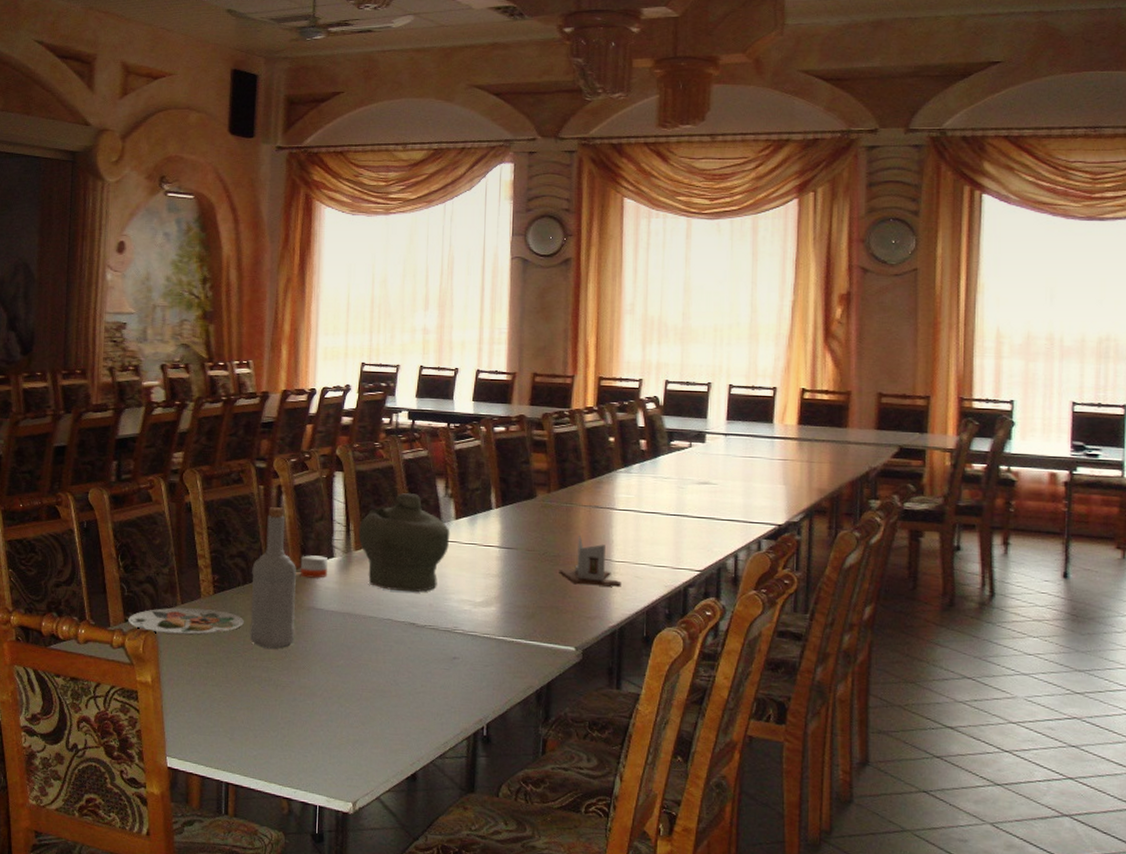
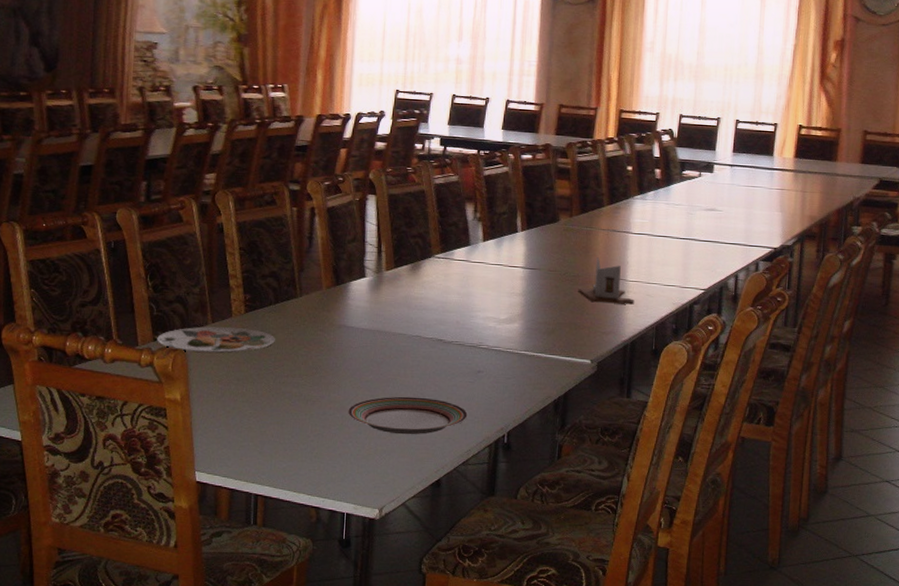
bottle: present [249,507,296,649] -> none [280,228,328,365]
candle: present [300,555,328,578] -> none [332,275,359,297]
plate: none [319,683,444,725] -> present [348,396,468,435]
jar: present [358,493,450,593] -> none [389,216,478,311]

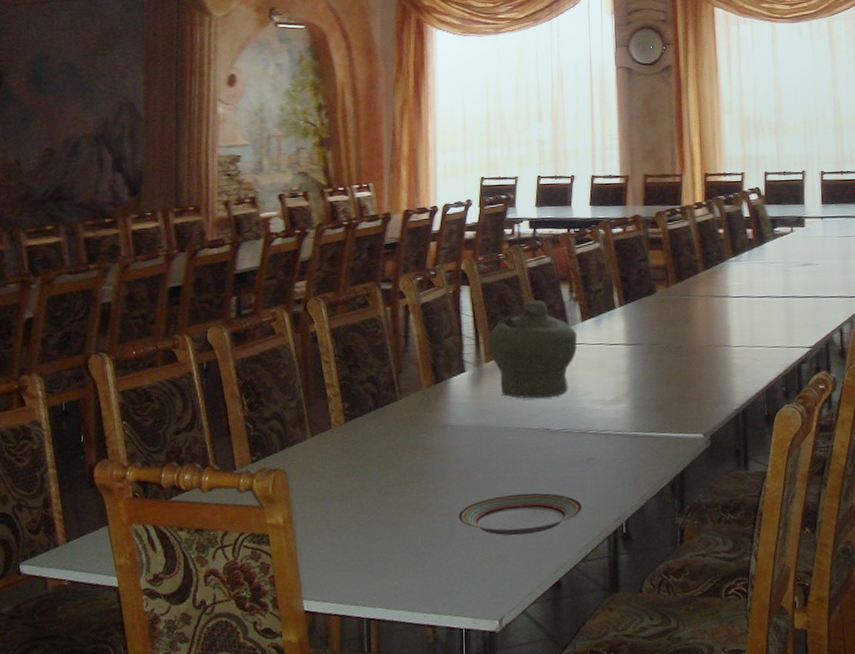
plate: present [157,326,275,354] -> none [255,438,377,471]
jar: none [389,216,478,311] -> present [488,300,578,399]
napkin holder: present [578,257,634,304] -> none [682,326,741,373]

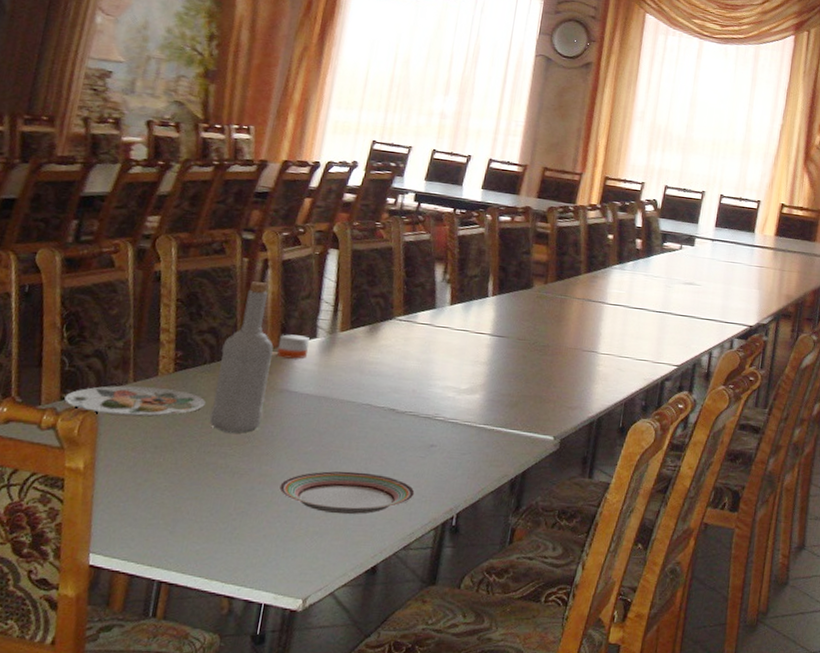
plate: none [255,438,377,471] -> present [64,385,206,417]
bottle: none [383,327,430,472] -> present [209,281,274,433]
candle: none [431,371,459,395] -> present [277,334,310,359]
jar: present [488,300,578,399] -> none [346,275,444,378]

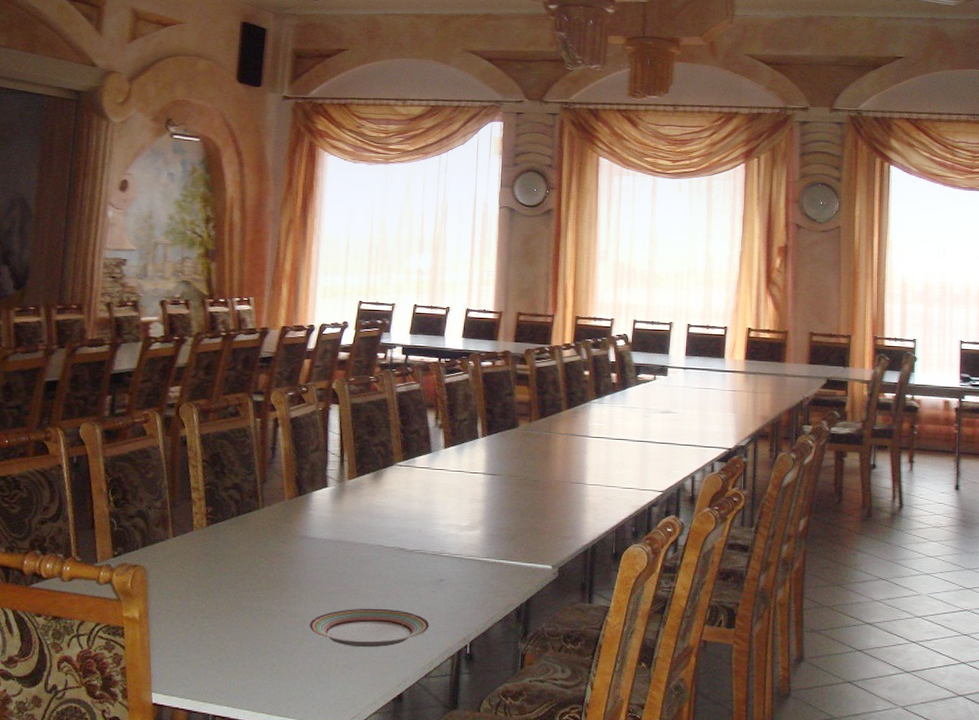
plate: present [64,385,206,417] -> none [116,540,237,569]
bottle: present [209,281,274,433] -> none [241,439,291,578]
candle: present [277,334,310,359] -> none [294,485,321,508]

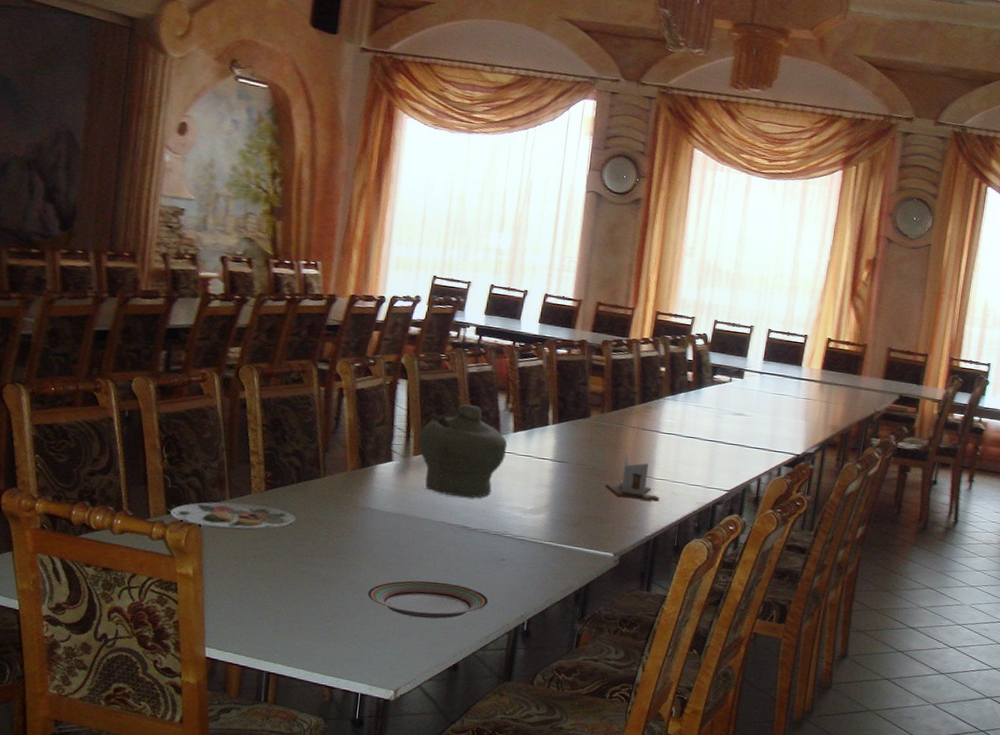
plate: none [116,540,237,569] -> present [170,501,296,530]
jar: none [352,424,439,519] -> present [418,404,508,498]
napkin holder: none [538,462,594,508] -> present [605,454,660,501]

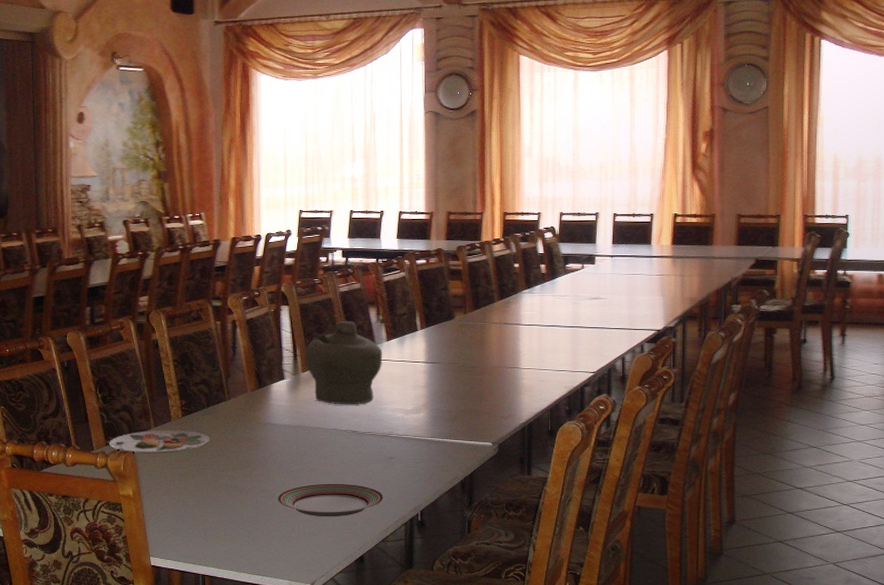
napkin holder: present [605,454,660,501] -> none [476,349,529,390]

